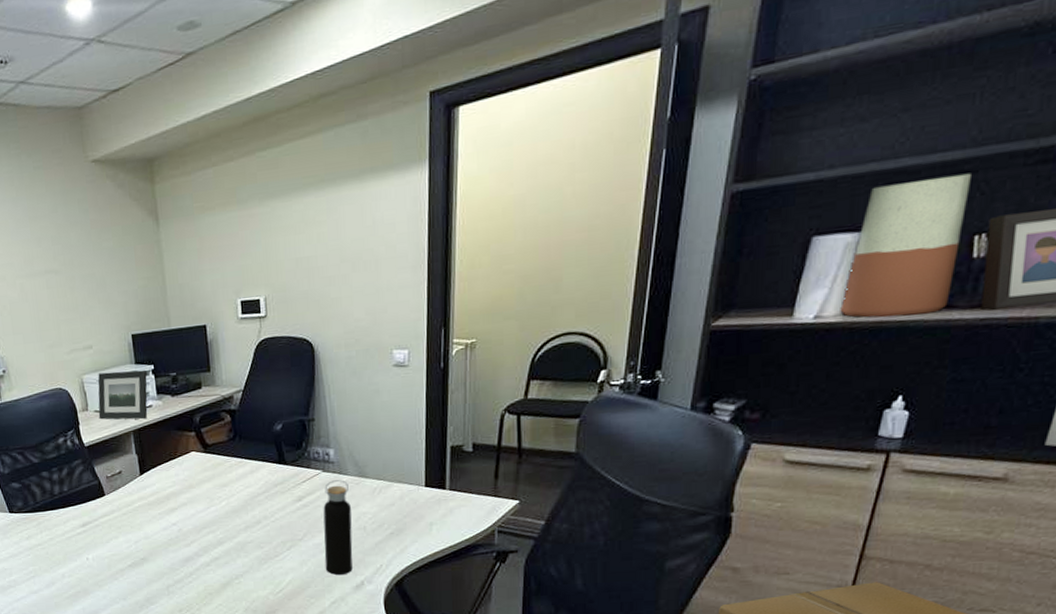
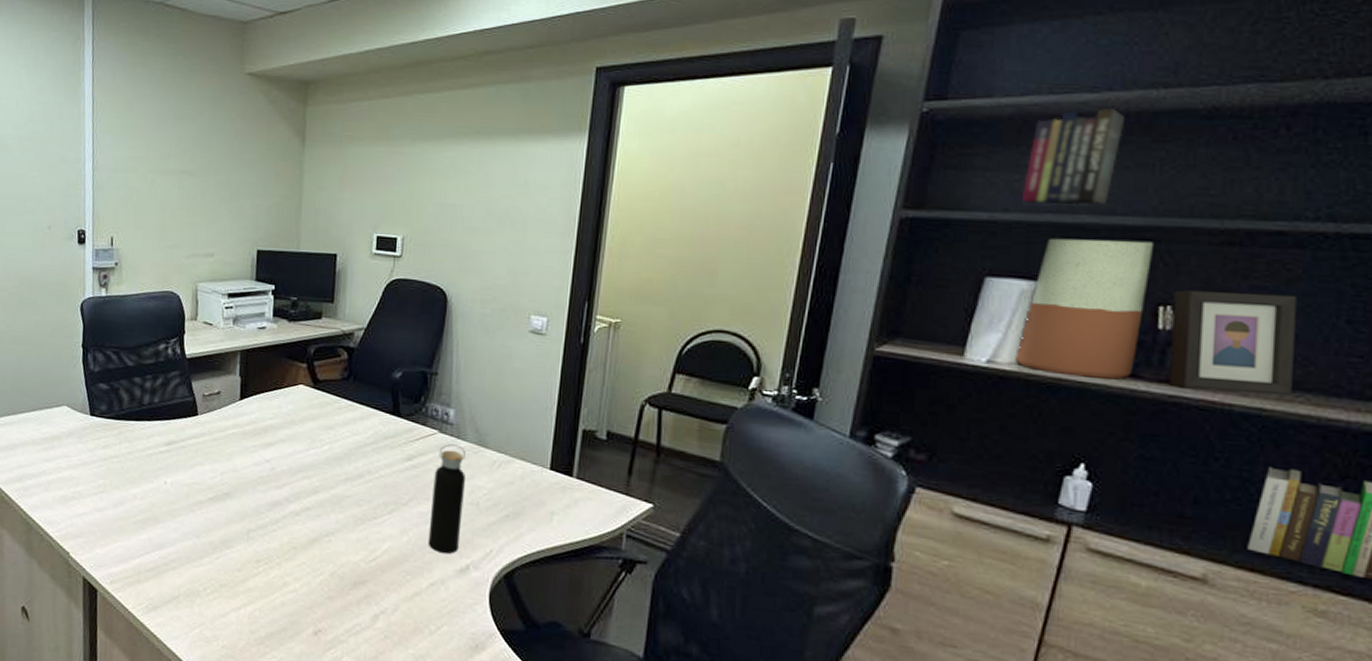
picture frame: present [98,370,148,420] -> none [207,283,266,341]
books: none [846,42,949,156] -> present [1021,109,1126,205]

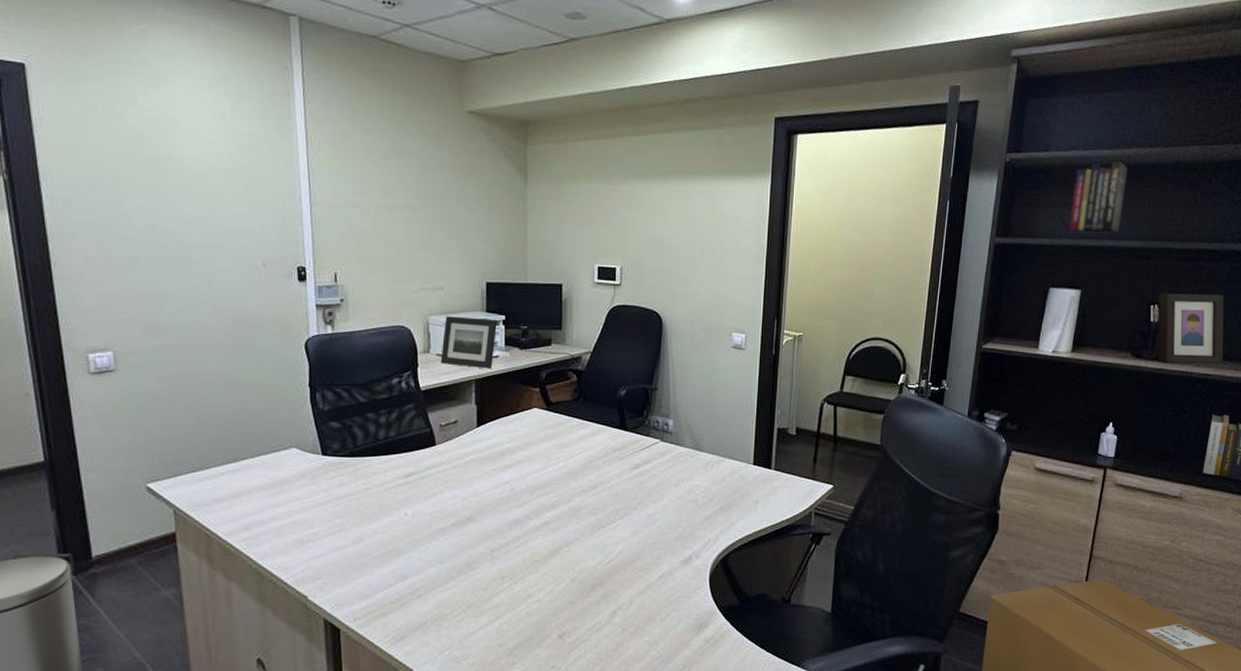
picture frame: none [207,283,266,341] -> present [440,316,497,369]
water bottle: present [428,444,466,554] -> none [656,451,685,547]
vase: present [1016,238,1155,380] -> none [1070,257,1147,360]

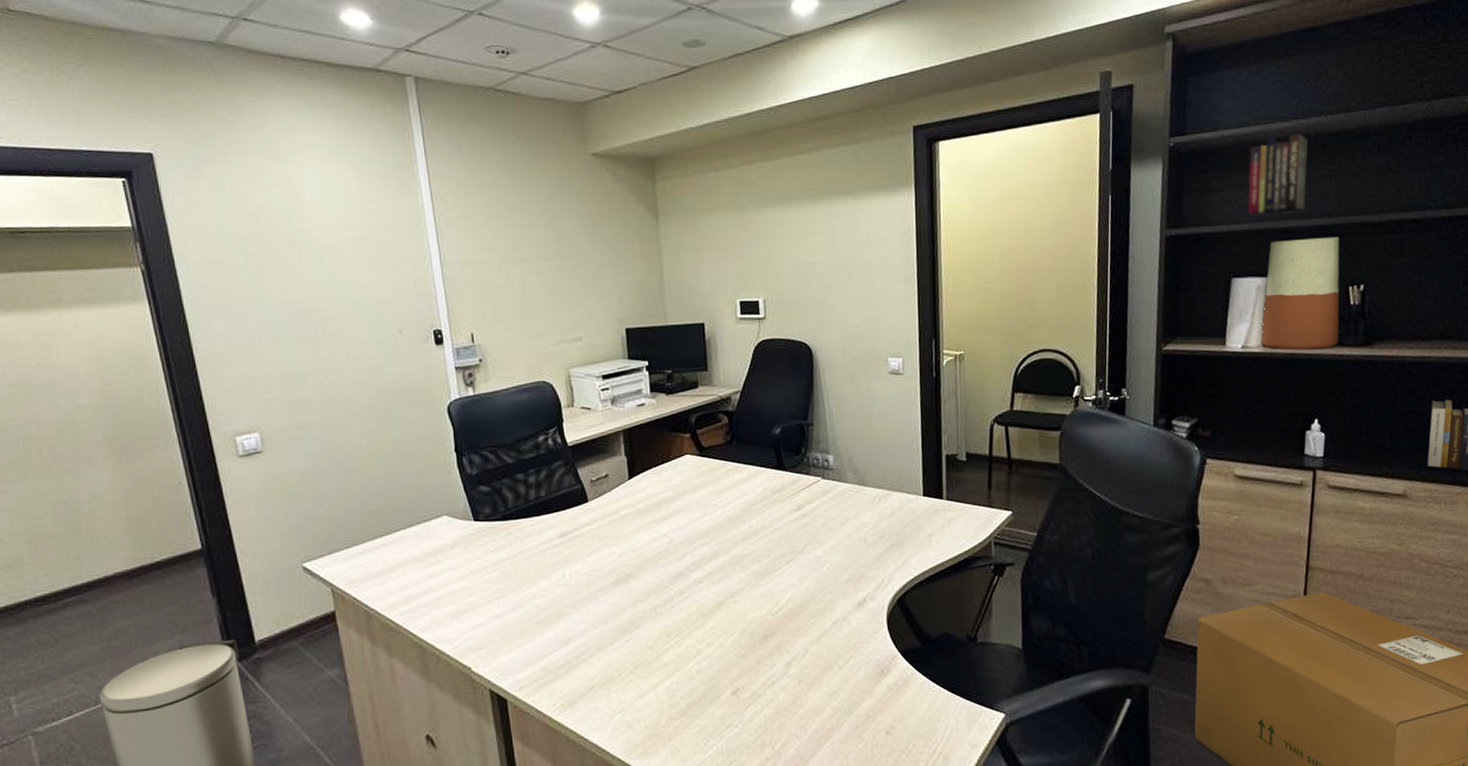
picture frame: present [440,316,497,369] -> none [585,366,641,419]
vase: none [1070,257,1147,360] -> present [1261,236,1340,350]
picture frame: present [1158,293,1224,364] -> none [1357,267,1439,348]

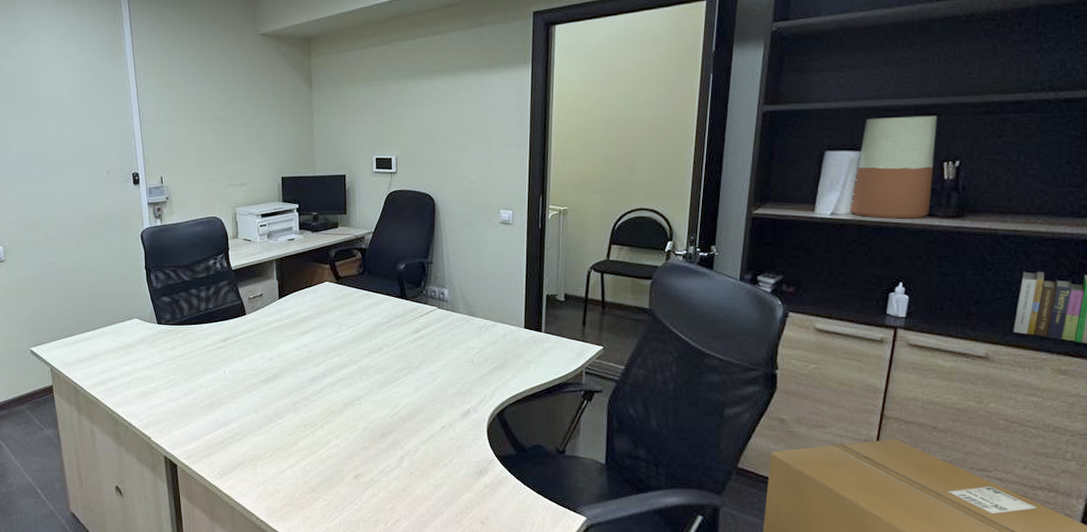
books: present [1247,134,1309,215] -> none [845,19,912,94]

